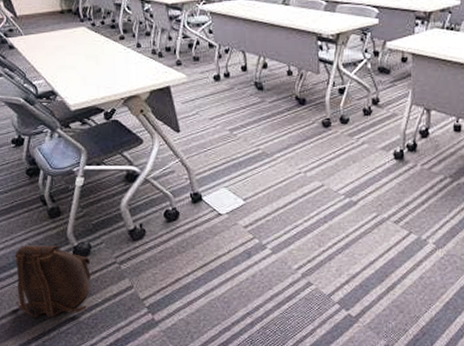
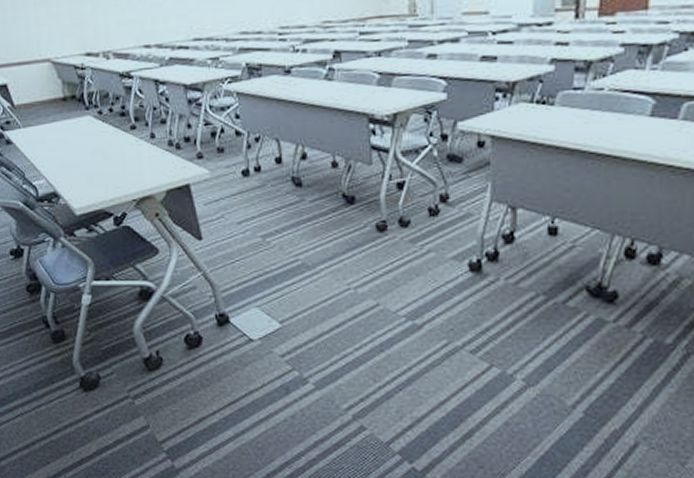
backpack: present [15,245,91,317] -> none [14,374,101,460]

